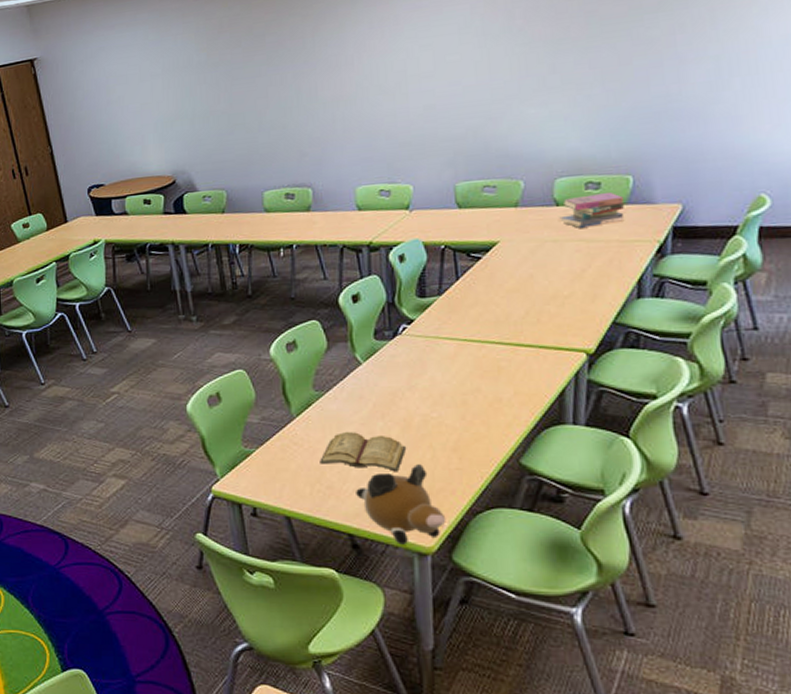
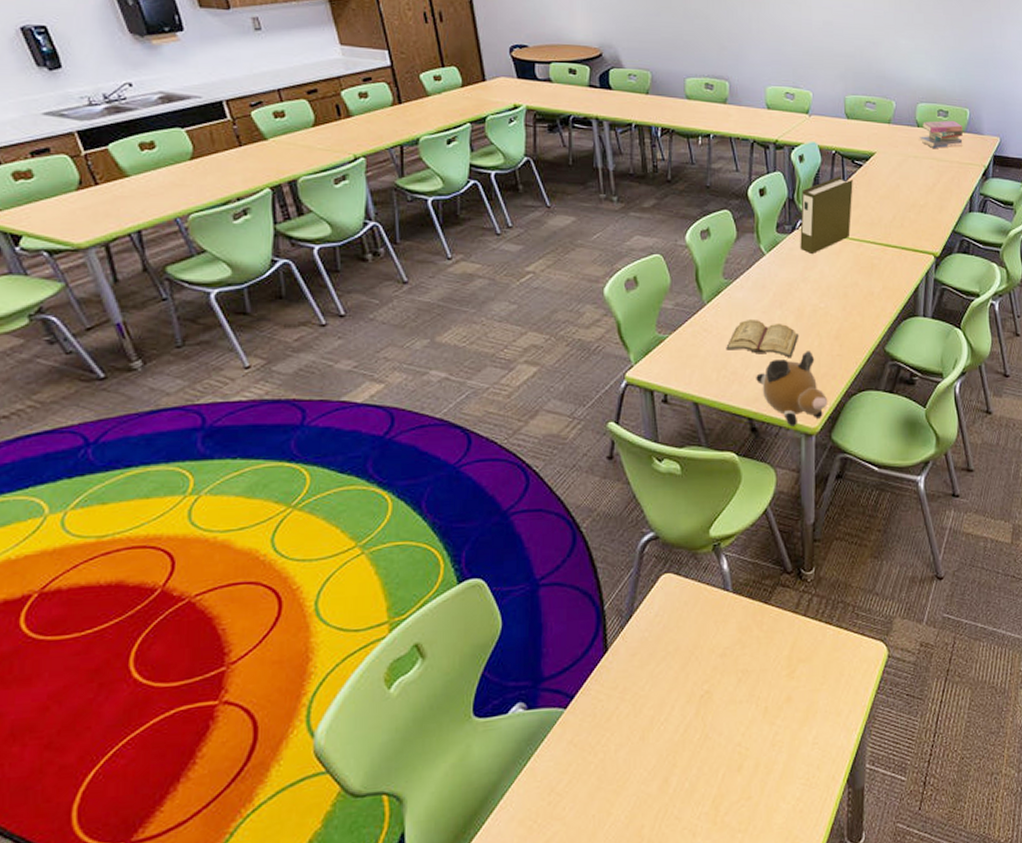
binder: none [403,272,470,360] -> present [800,176,853,254]

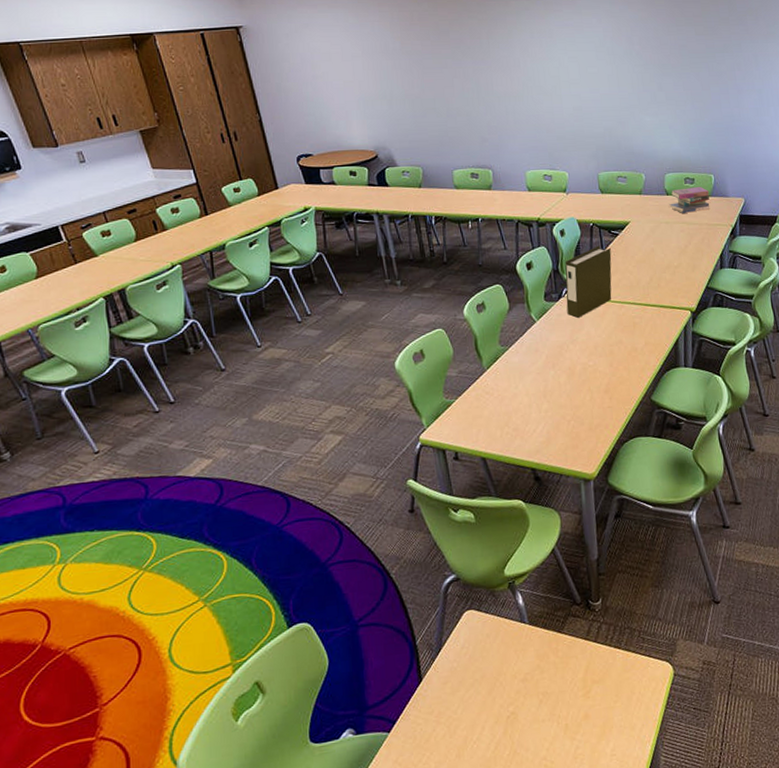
diary: present [726,320,799,358] -> none [507,380,572,413]
plush toy: present [756,351,828,426] -> none [536,405,603,474]

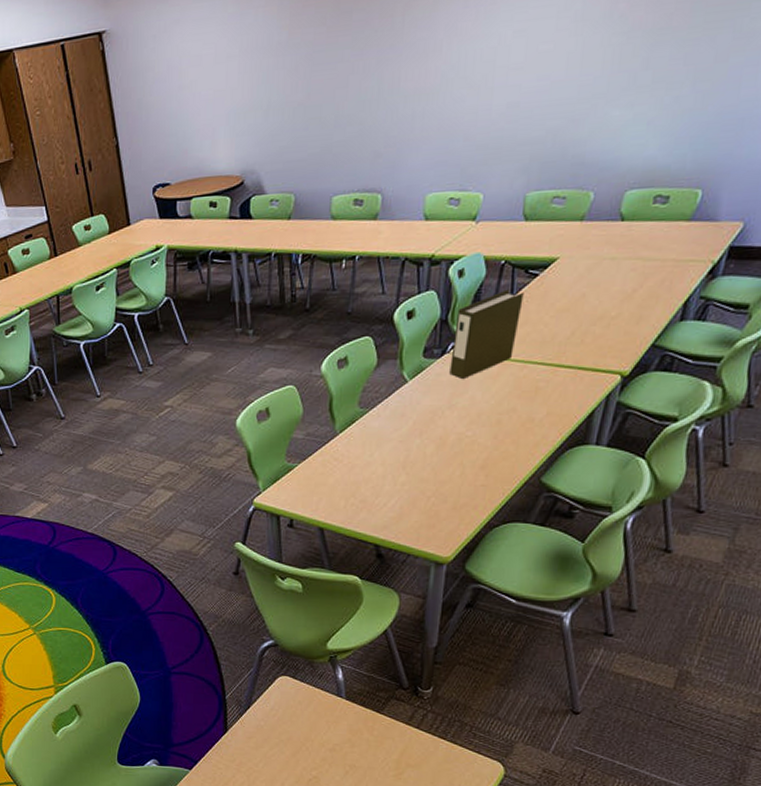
books: present [668,186,710,213] -> none [620,206,688,245]

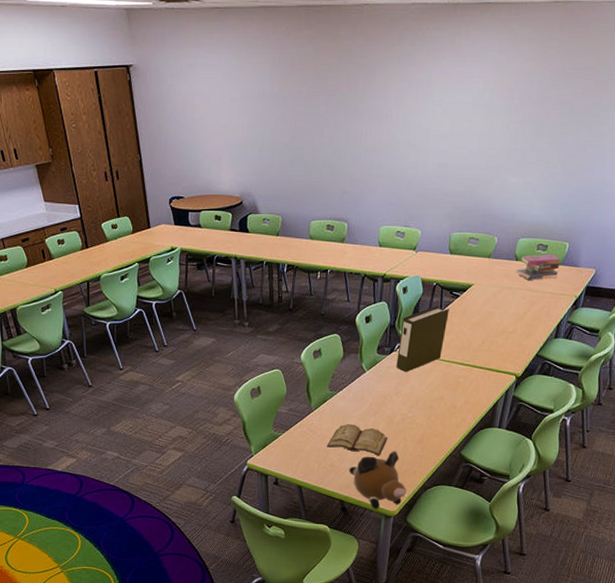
diary: none [356,449,439,488] -> present [327,424,388,456]
plush toy: none [386,481,465,555] -> present [349,451,407,509]
books: none [620,206,688,245] -> present [515,253,560,280]

